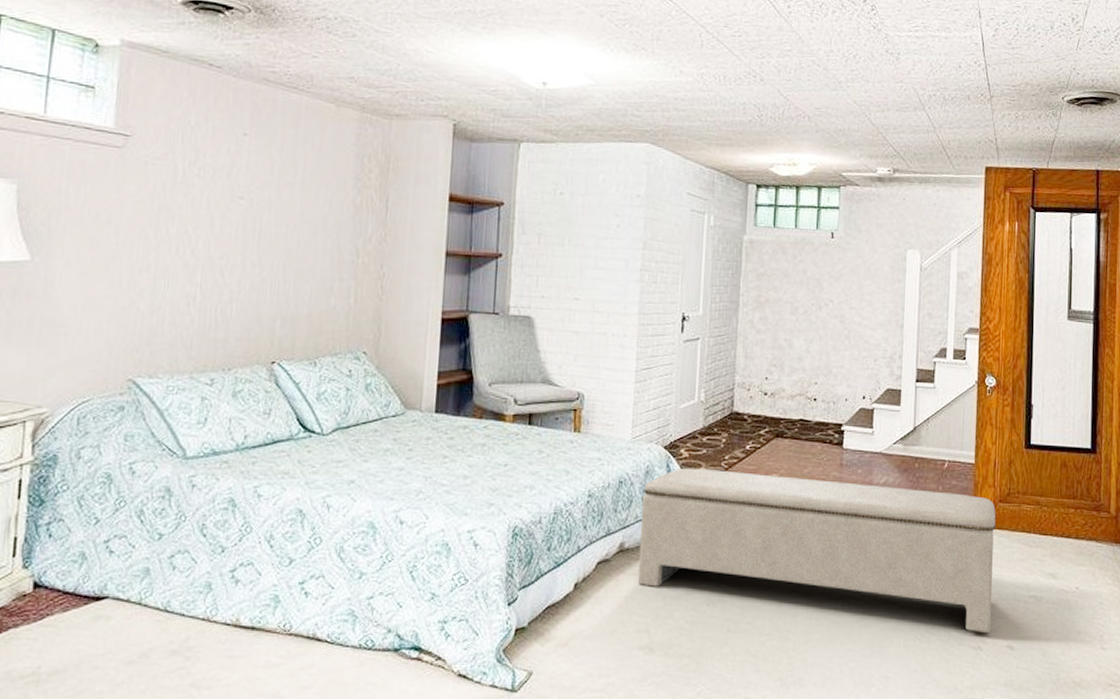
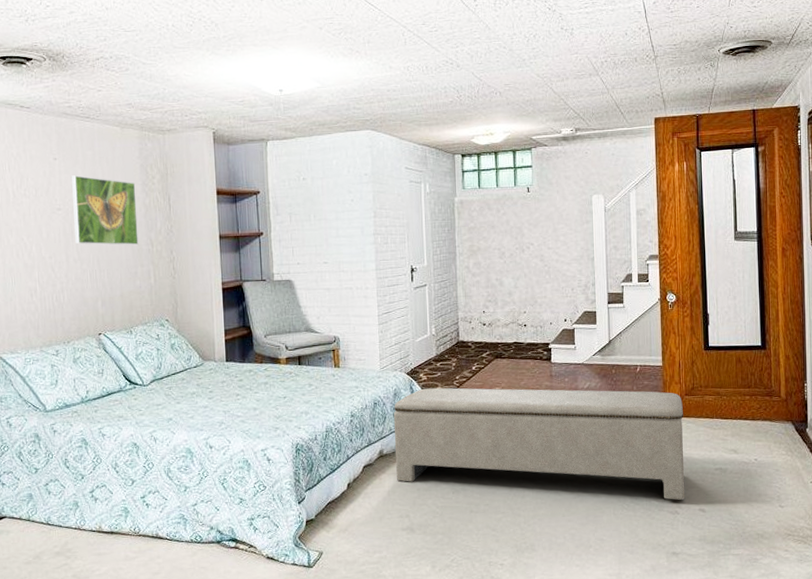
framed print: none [257,157,346,253] -> present [72,175,139,245]

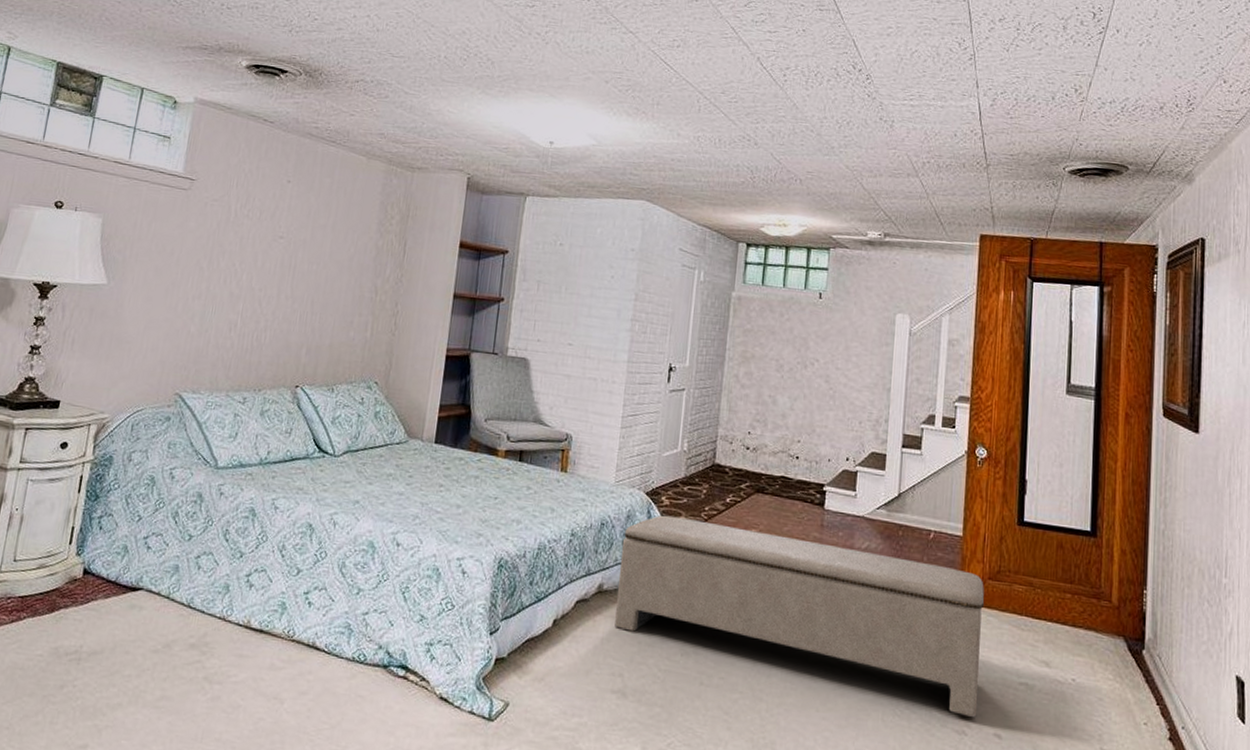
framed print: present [72,175,139,245] -> none [291,202,371,290]

